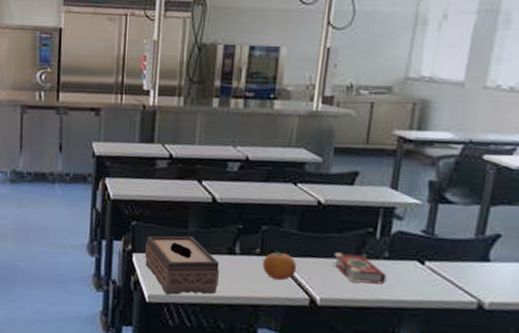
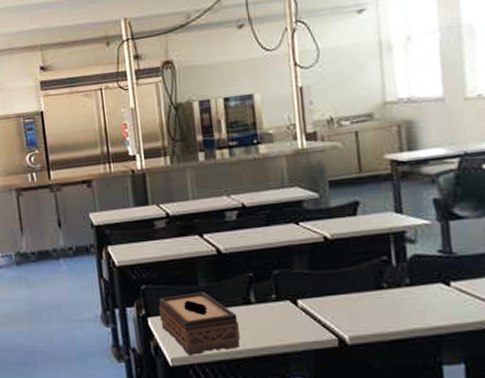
fruit: present [262,252,297,281] -> none [280,294,318,325]
book: present [333,252,387,285] -> none [352,286,415,315]

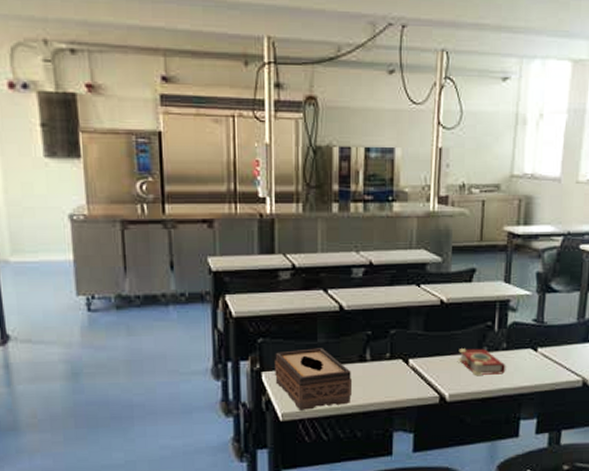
book: none [352,286,415,315] -> present [458,348,506,375]

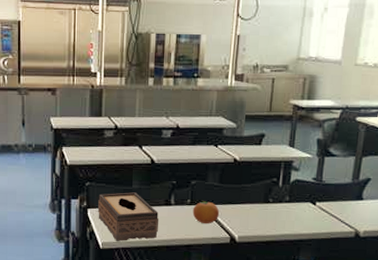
fruit: none [393,354,426,382] -> present [192,201,220,224]
book: present [458,348,506,375] -> none [247,199,288,223]

